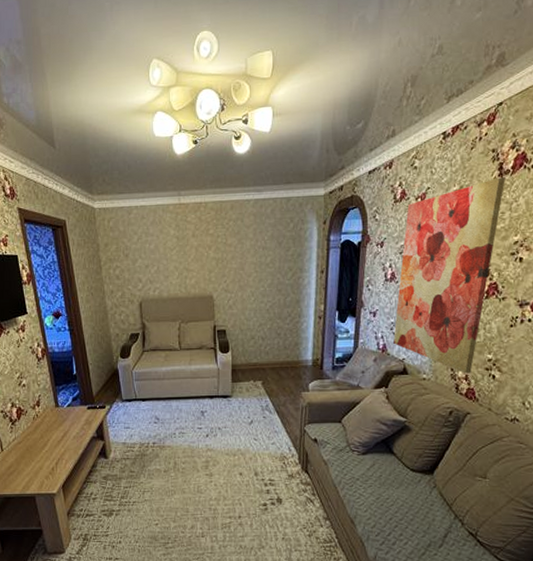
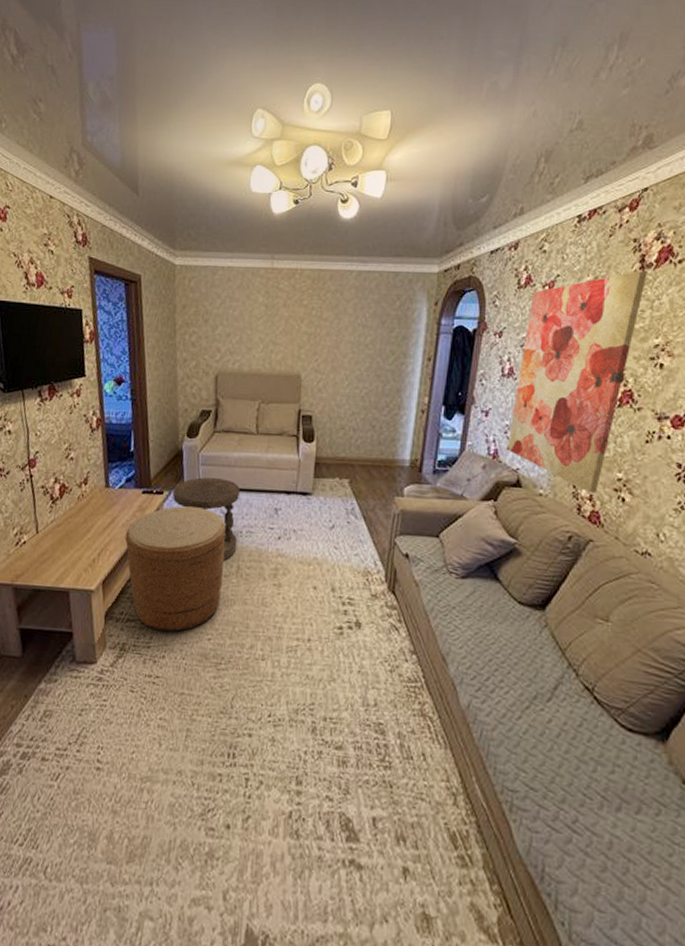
basket: none [77,416,164,521] -> present [125,506,226,632]
stool: none [113,390,173,459] -> present [172,477,240,561]

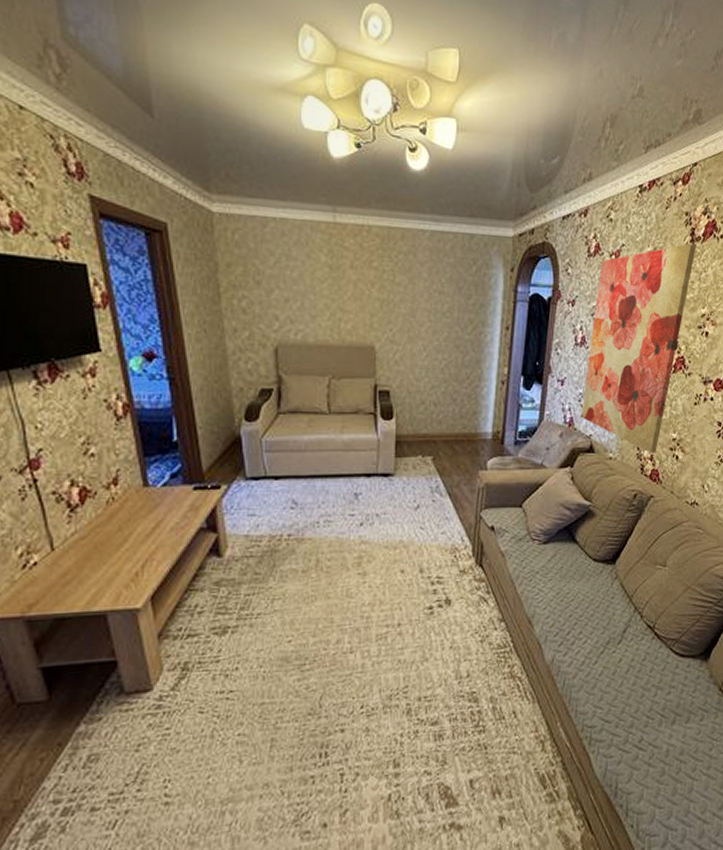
basket: present [125,506,226,632] -> none [175,500,301,642]
stool: present [172,477,240,561] -> none [231,466,315,555]

